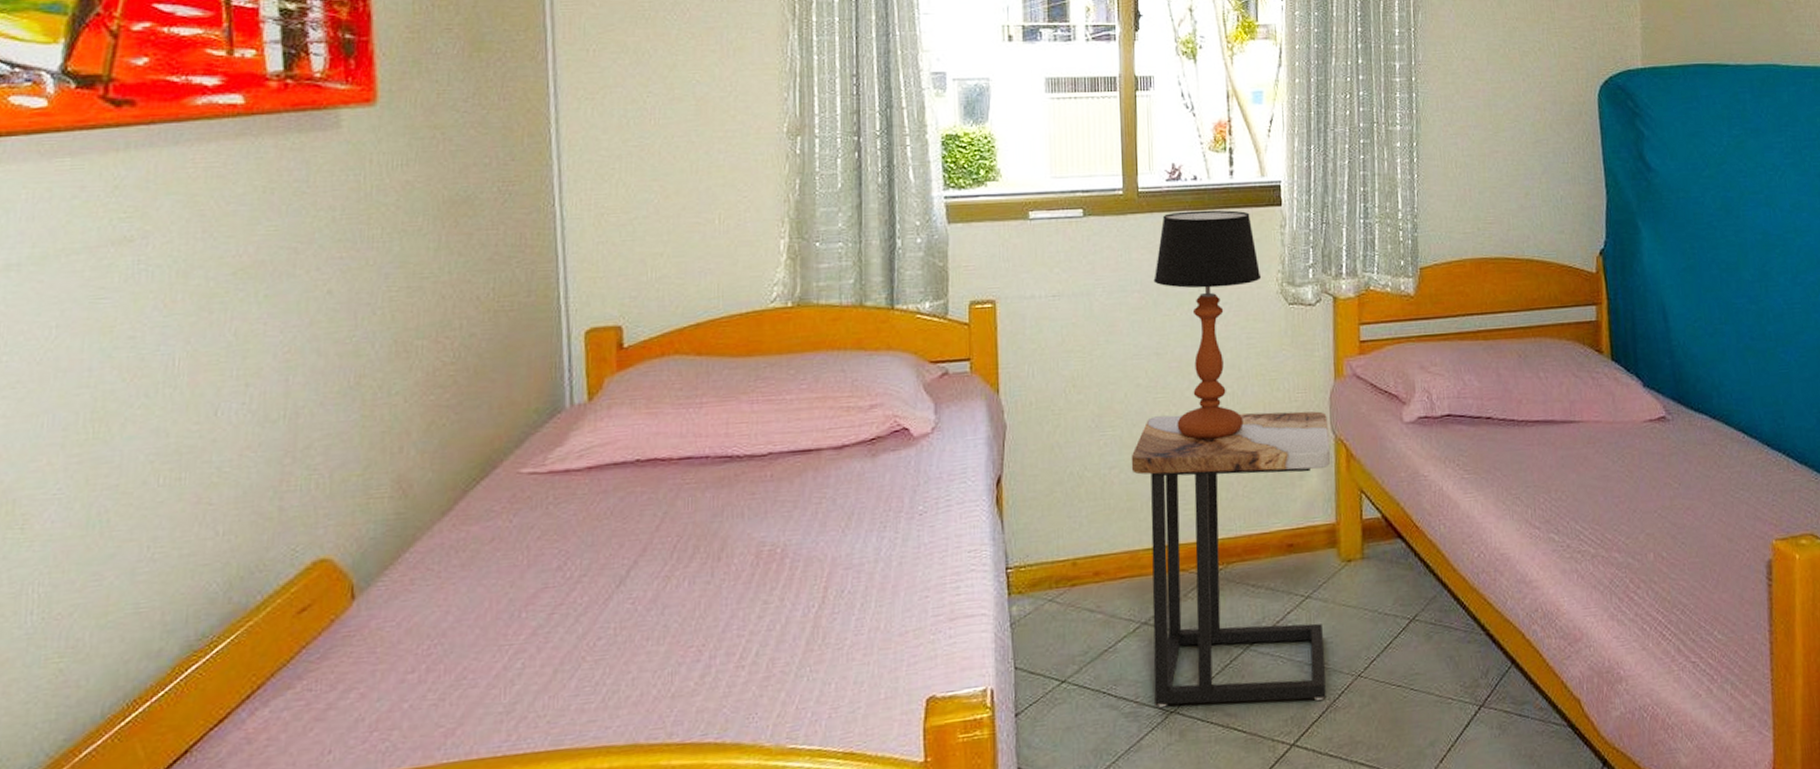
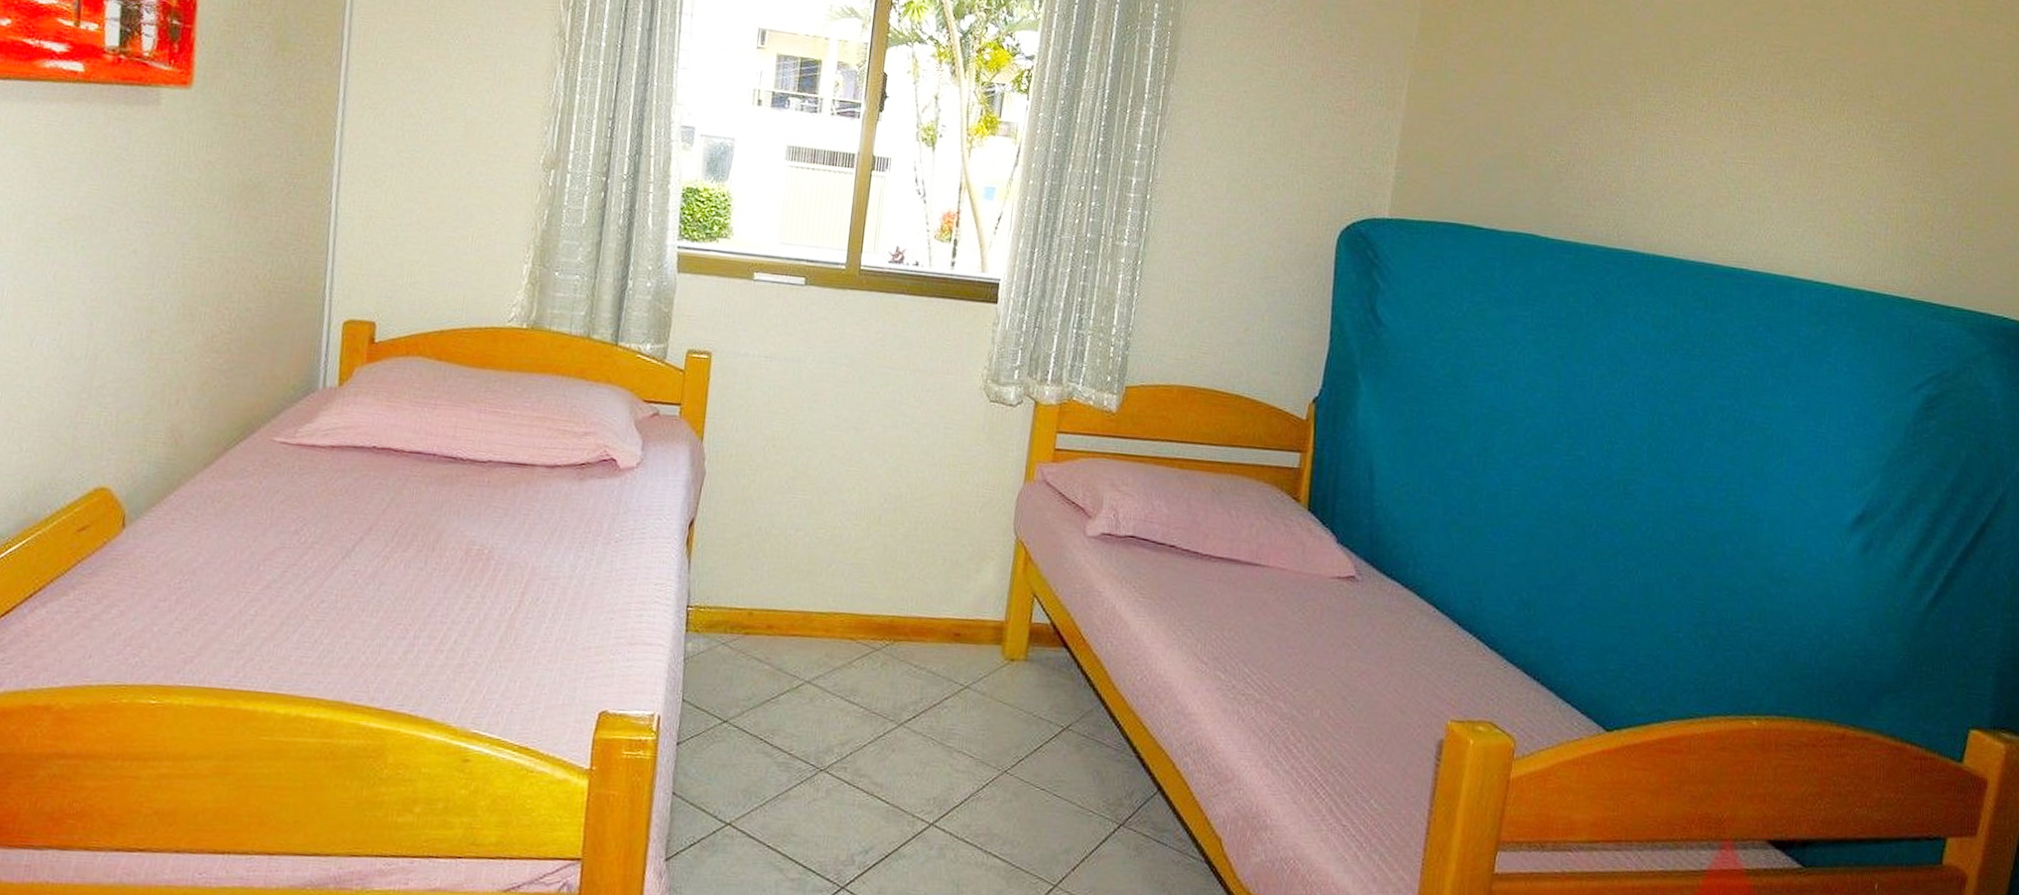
side table: present [1131,411,1331,708] -> none [807,488,1012,787]
table lamp: present [1153,210,1262,440] -> none [862,294,968,520]

